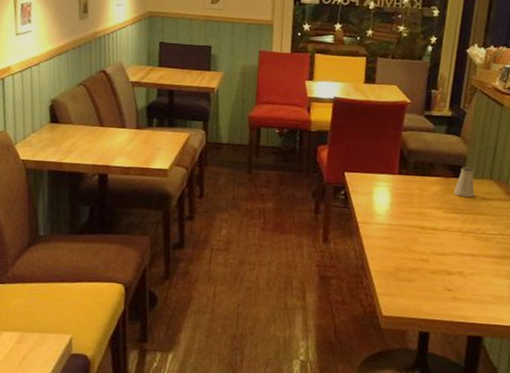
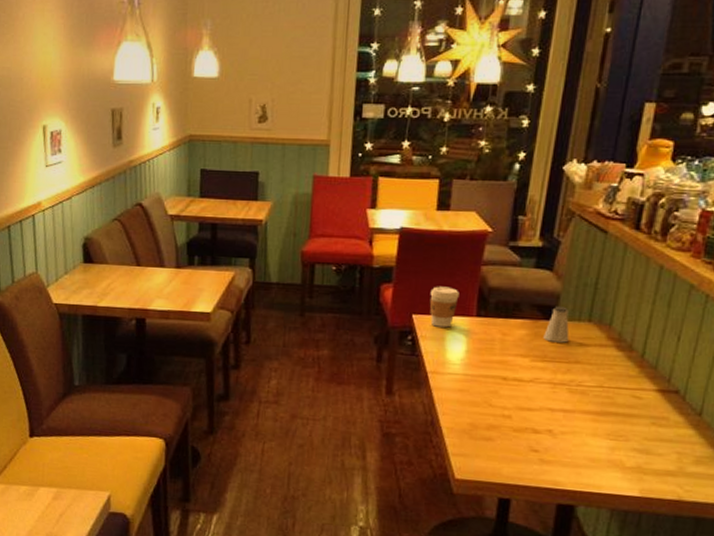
coffee cup: none [359,148,384,184] -> present [429,286,459,328]

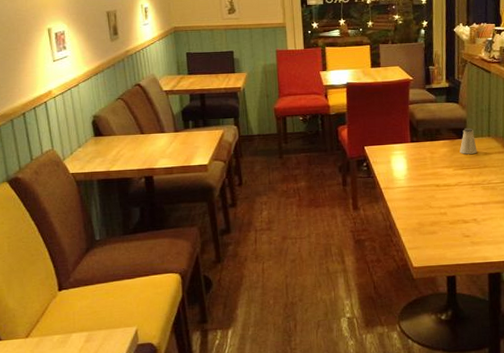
coffee cup: present [429,286,459,328] -> none [375,123,396,154]

